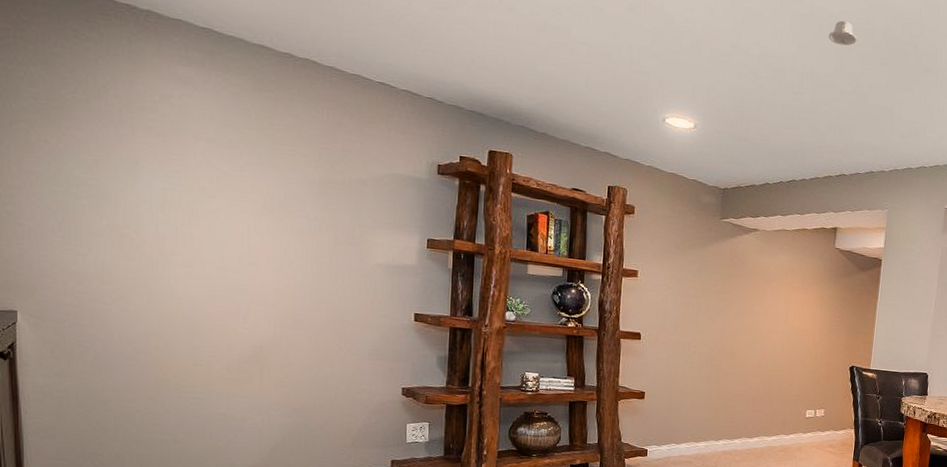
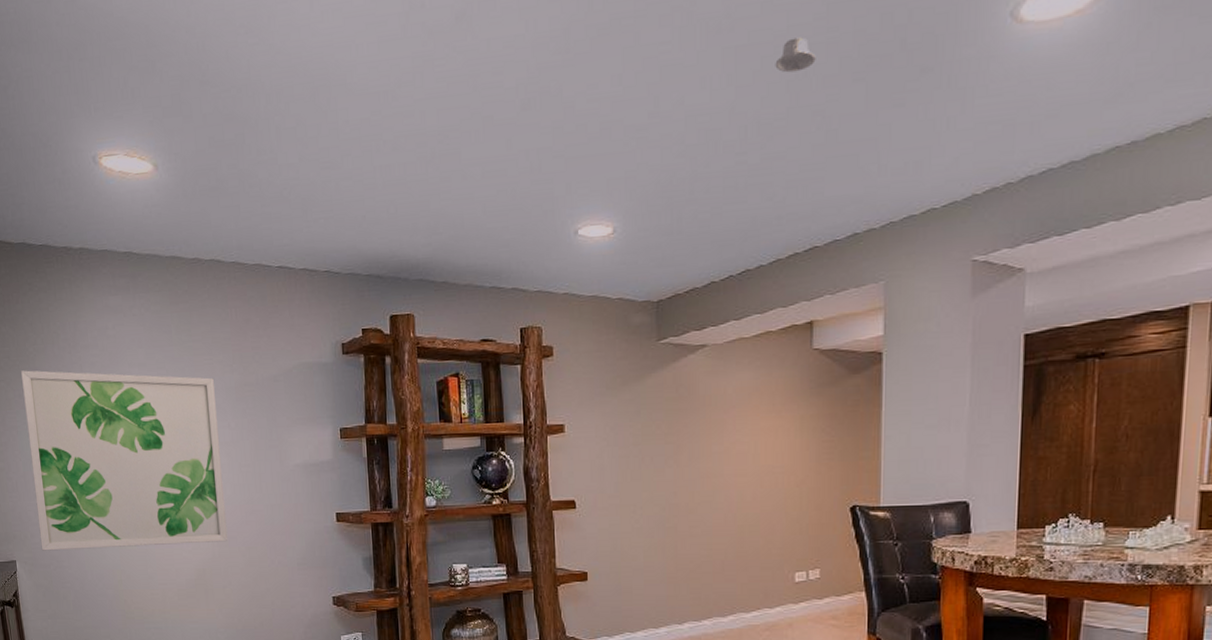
wall art: none [51,116,295,325] -> present [21,370,228,551]

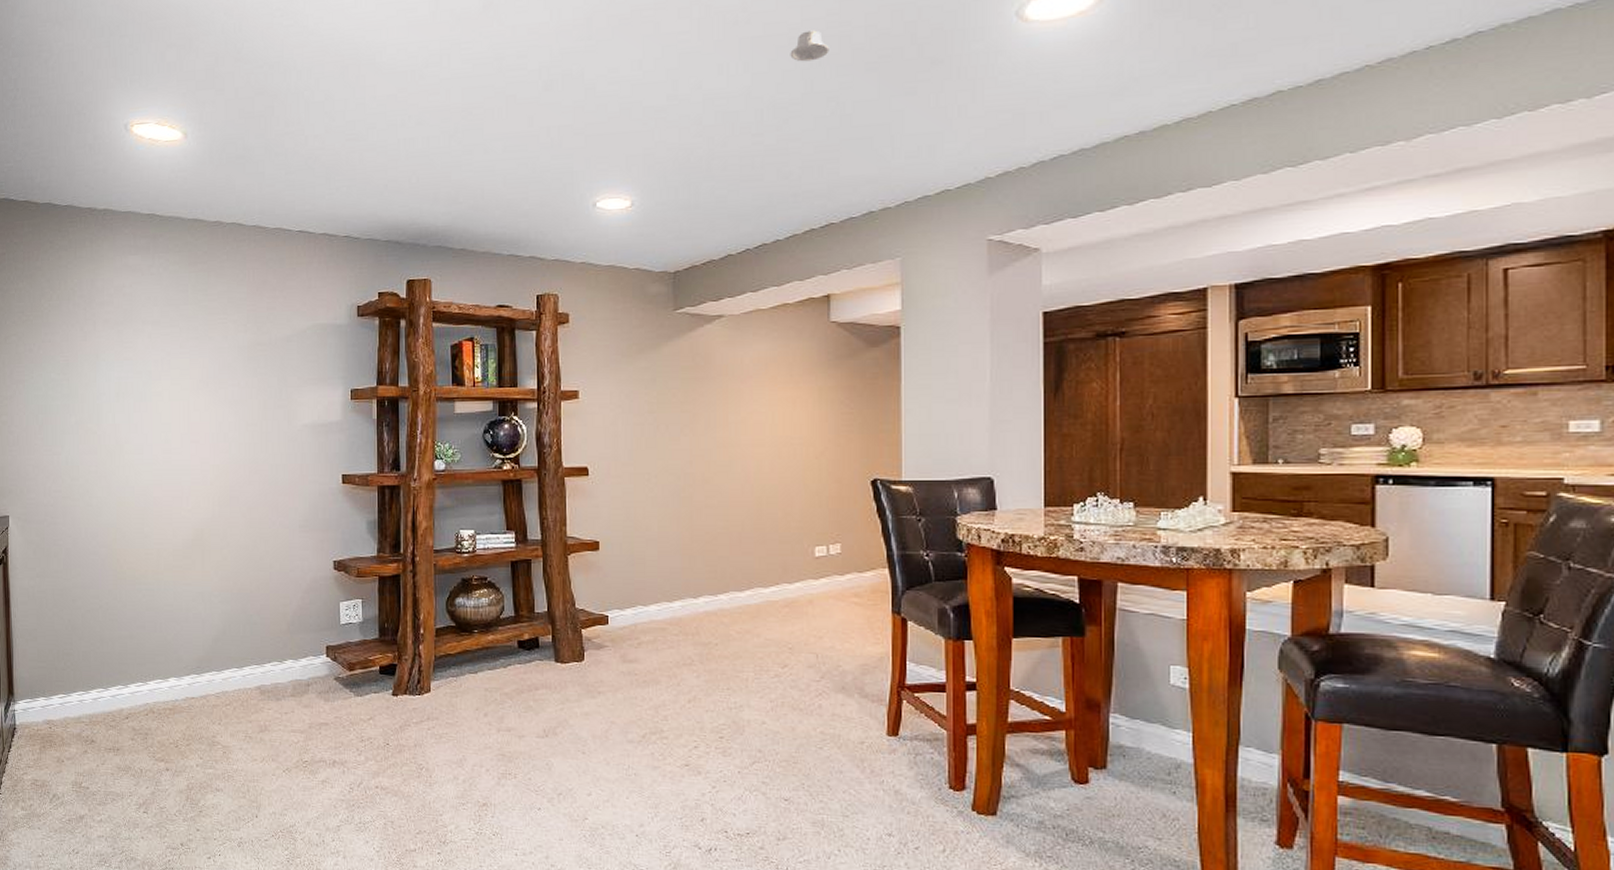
wall art: present [21,370,228,551] -> none [34,325,229,507]

